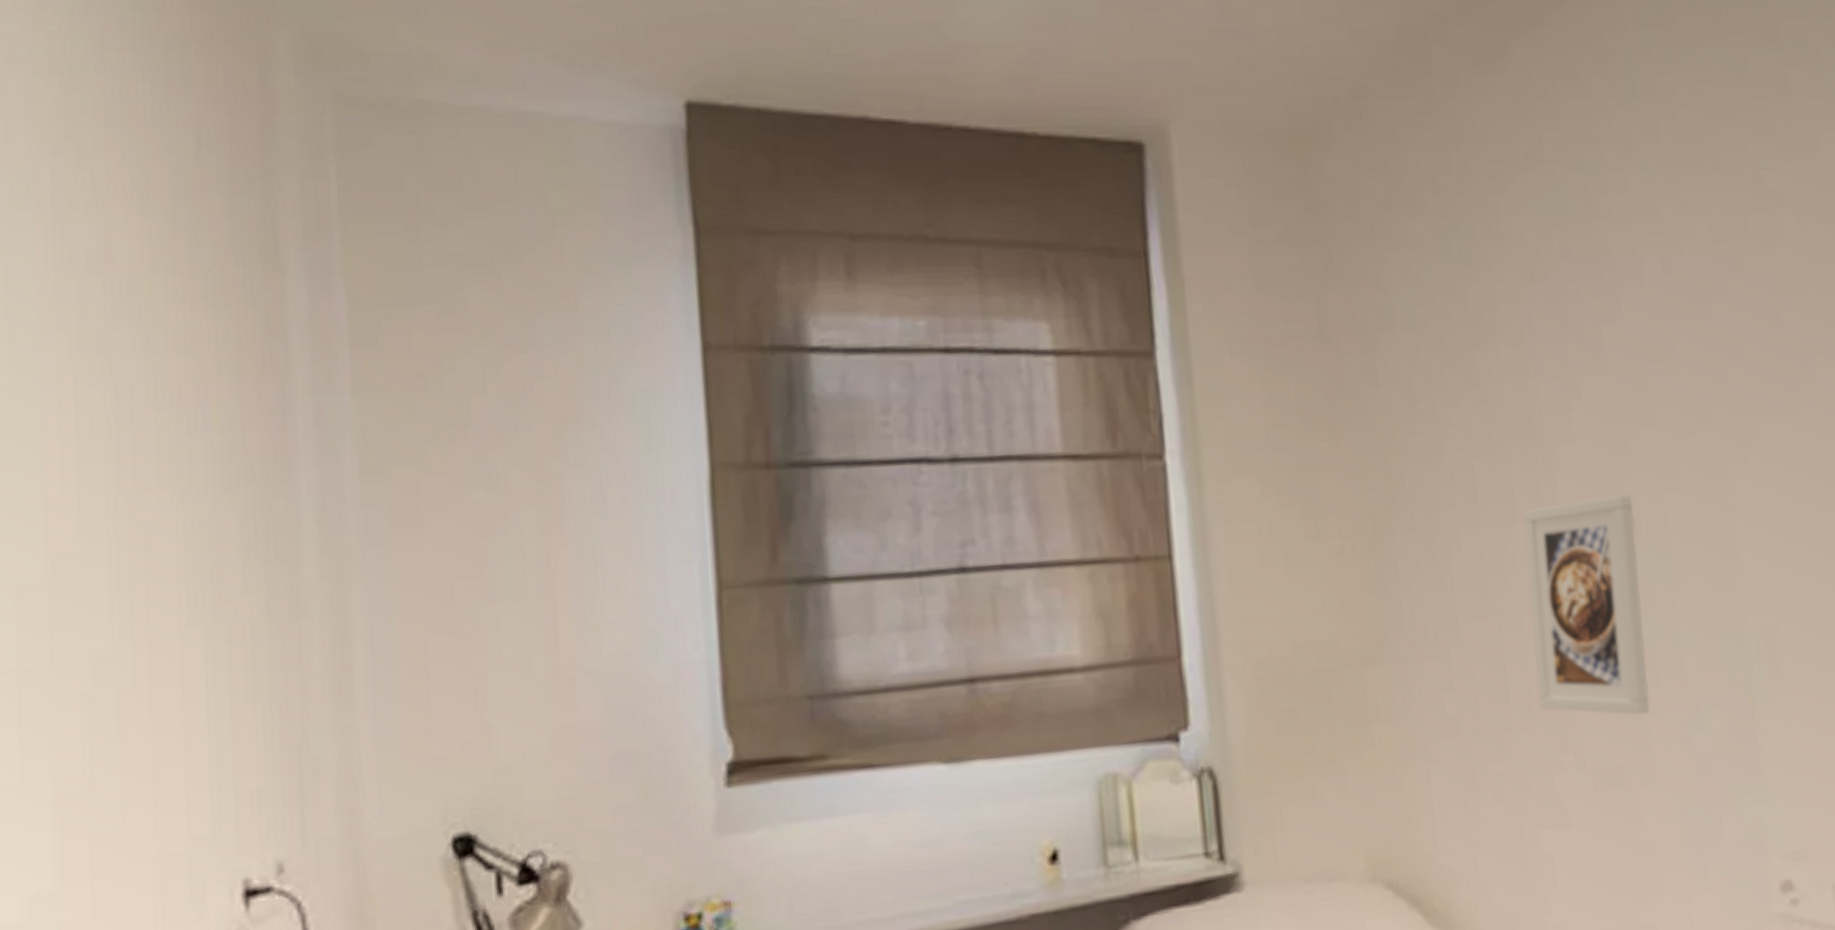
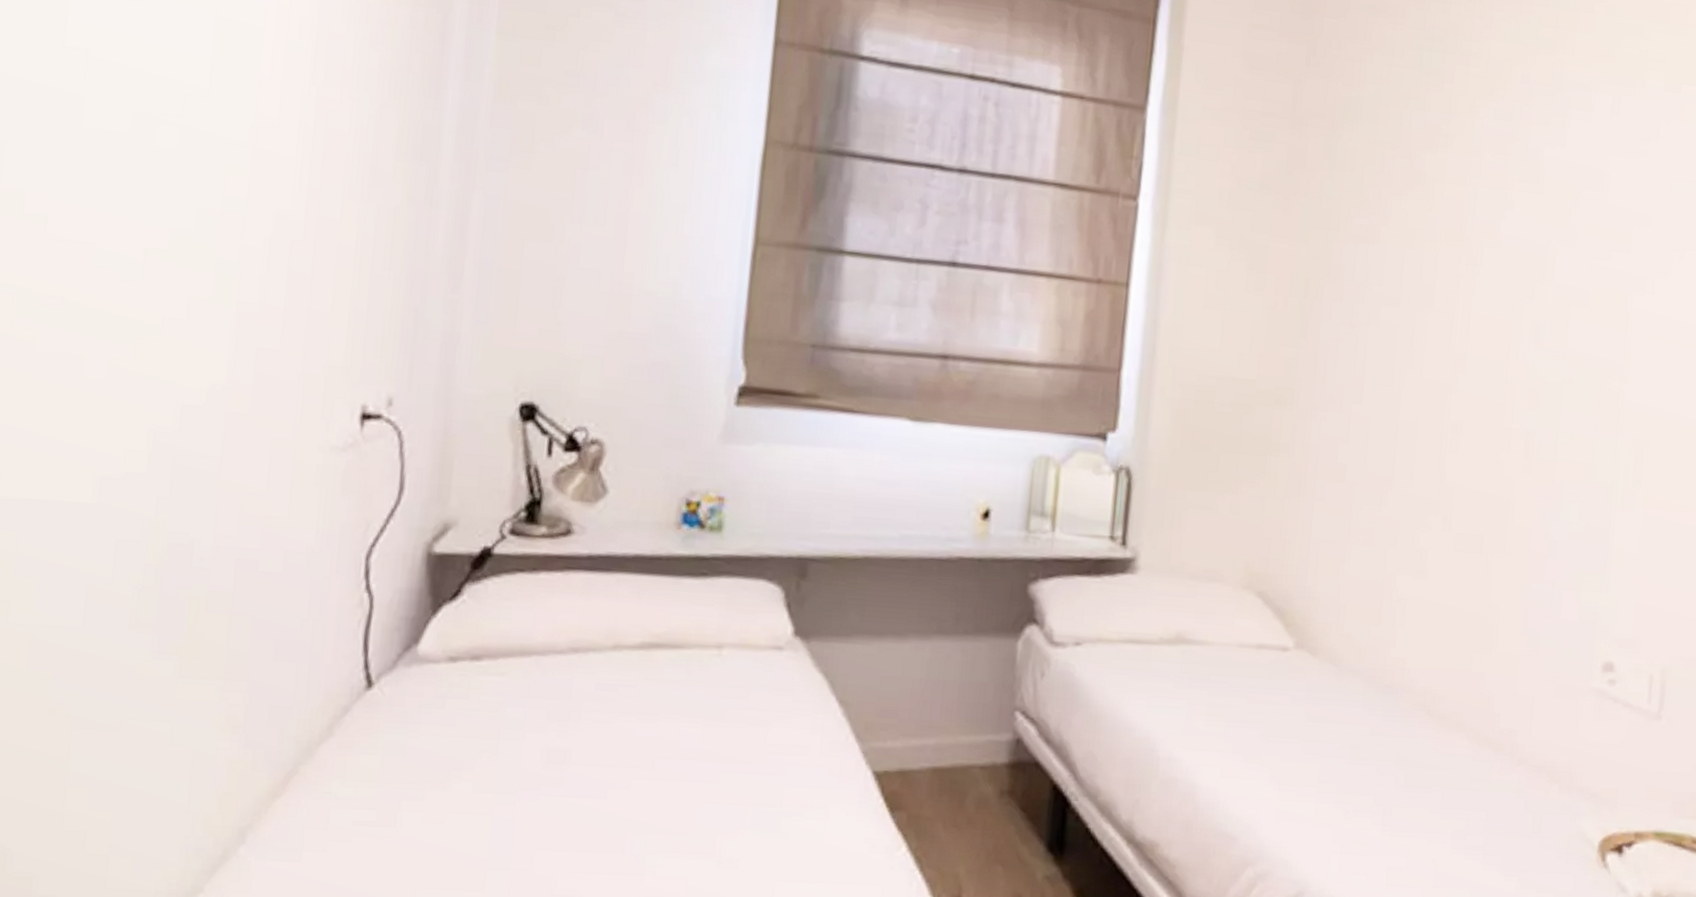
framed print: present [1524,494,1650,716] -> none [1420,299,1540,496]

